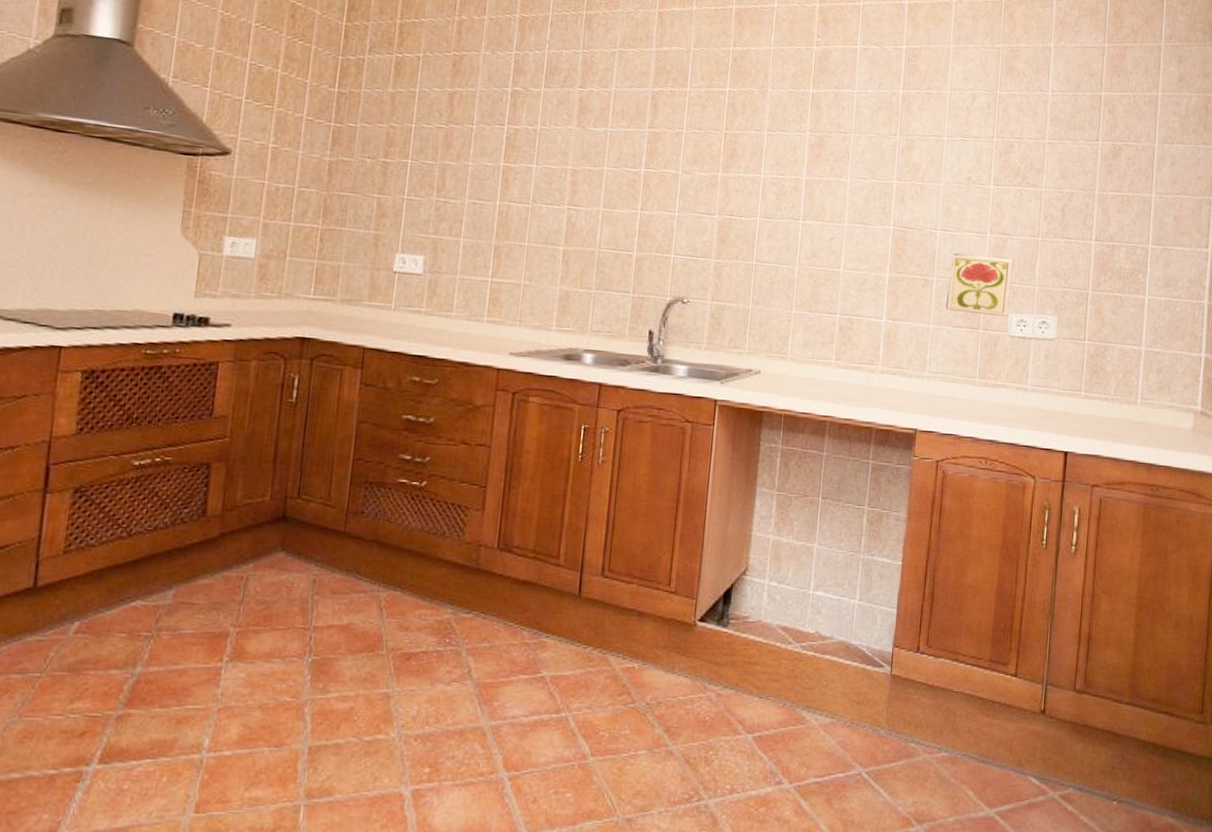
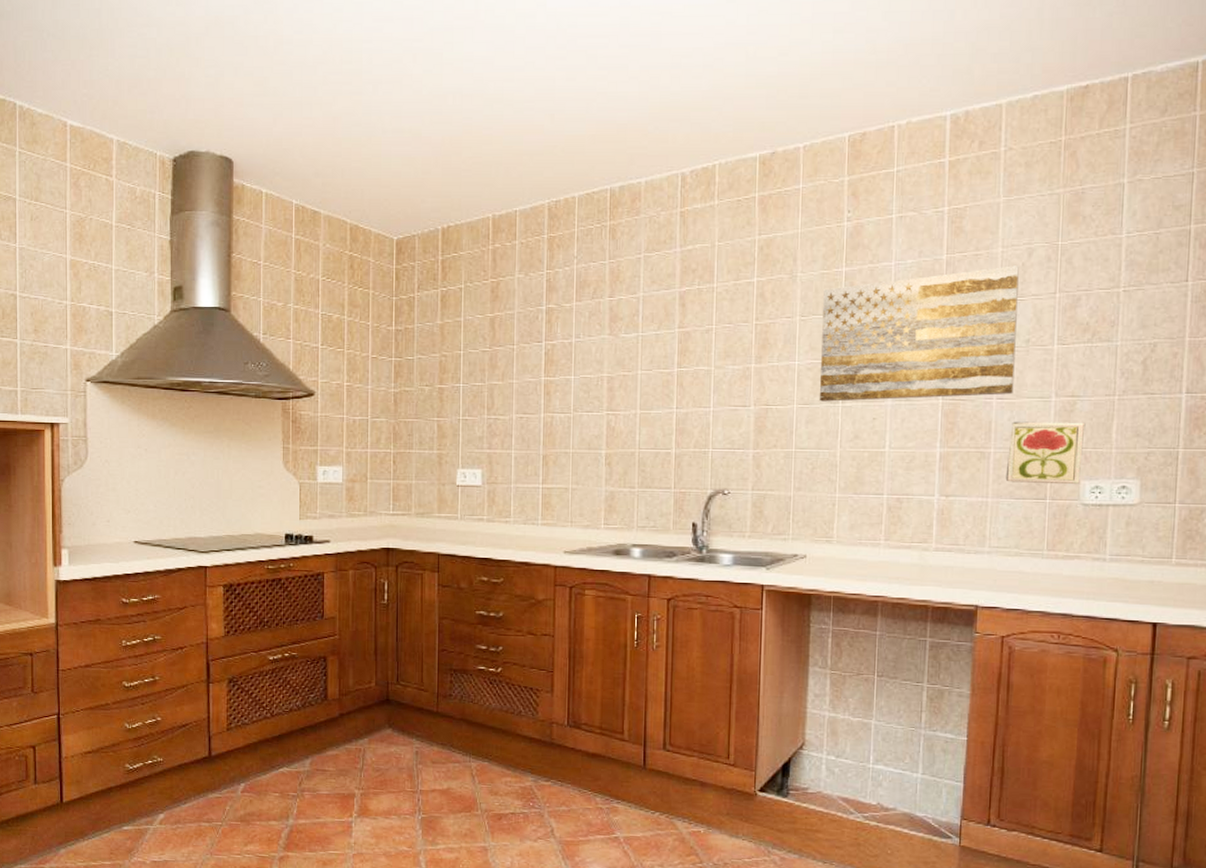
wall art: none [781,107,964,227] -> present [819,265,1019,402]

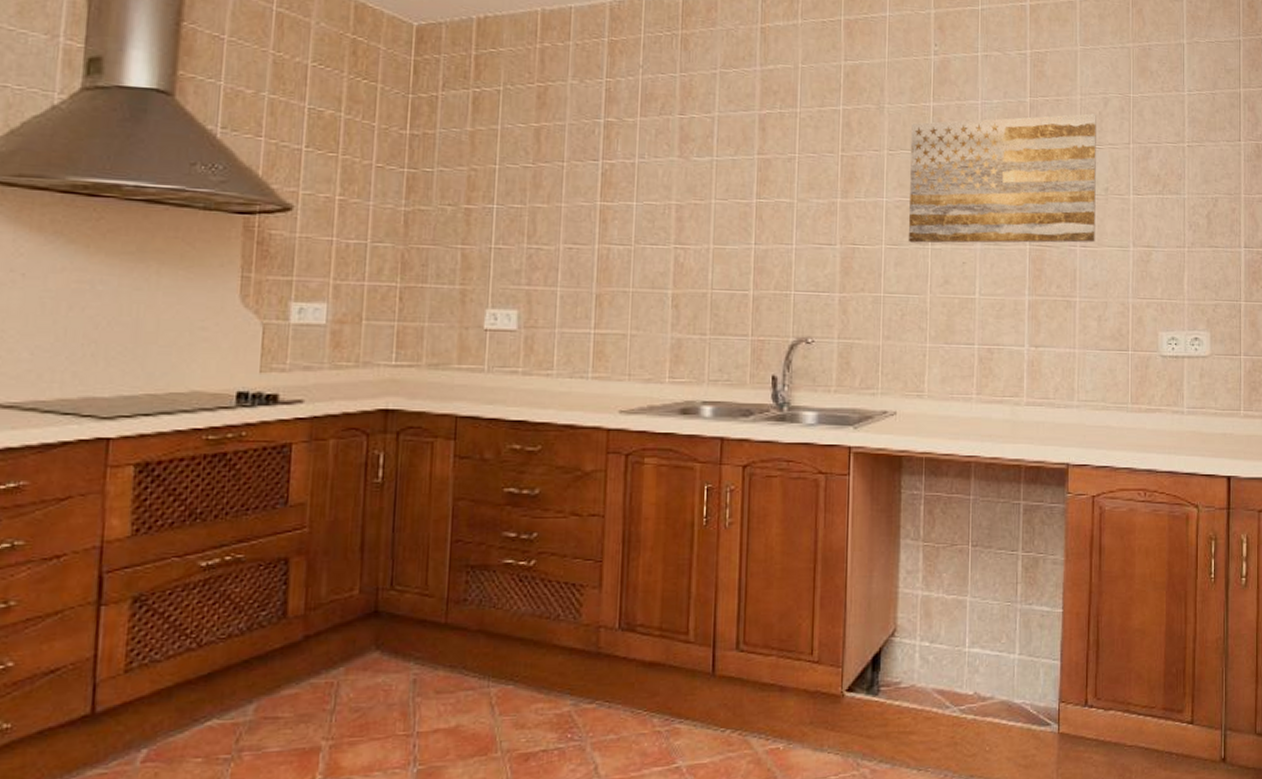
decorative tile: present [1005,421,1086,485] -> none [1091,270,1161,336]

